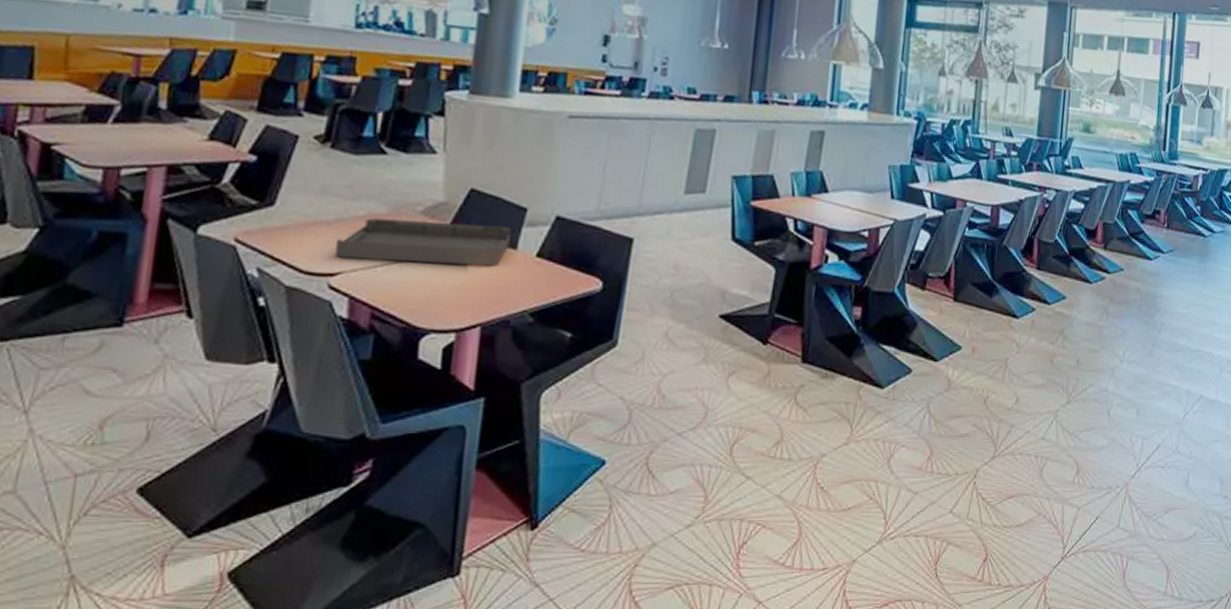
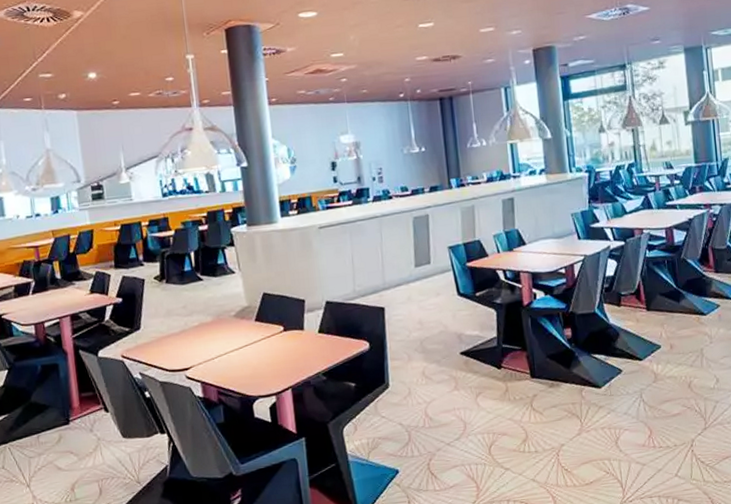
tray: present [335,218,512,266] -> none [184,315,299,357]

